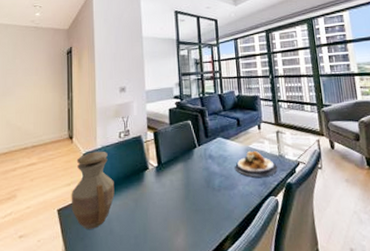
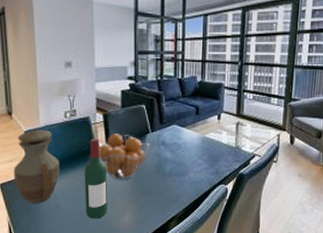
wine bottle: none [137,156,161,244] -> present [84,138,107,219]
fruit basket: none [150,150,197,198] -> present [98,134,149,180]
plate: present [234,150,278,177] -> none [187,140,232,166]

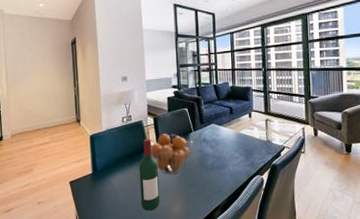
vase: present [13,130,60,204] -> none [81,133,119,198]

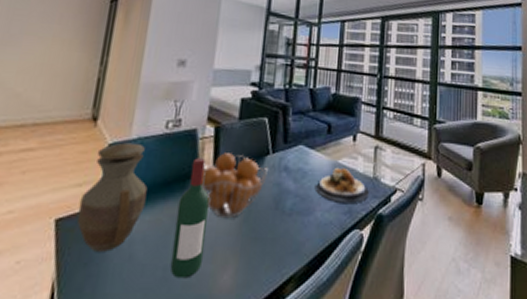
vase: none [81,133,119,198] -> present [76,142,148,252]
plate: none [226,136,264,159] -> present [314,167,369,203]

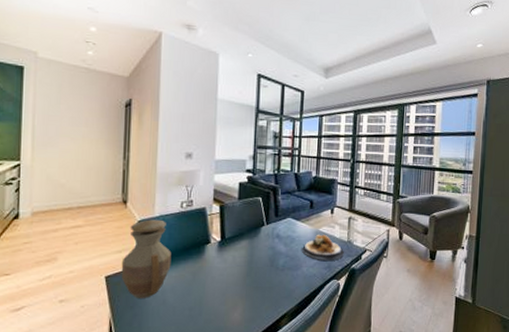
wine bottle: present [170,158,210,279] -> none [194,230,220,316]
fruit basket: present [201,153,268,219] -> none [212,225,264,274]

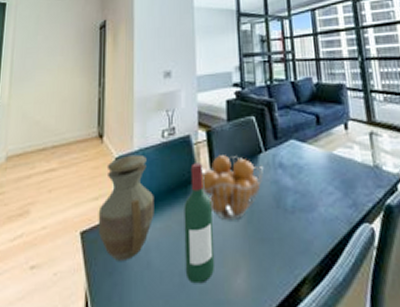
wine bottle: none [194,230,220,316] -> present [184,163,214,284]
fruit basket: none [212,225,264,274] -> present [201,155,264,221]
plate: present [301,234,344,261] -> none [313,158,372,196]

